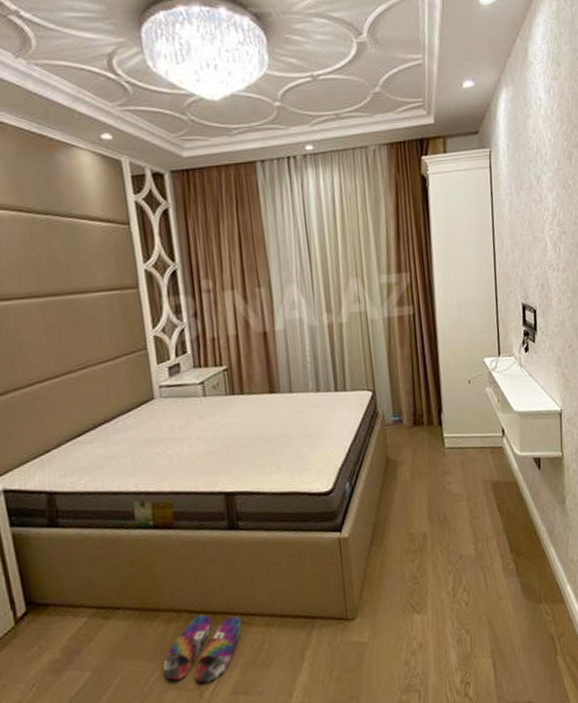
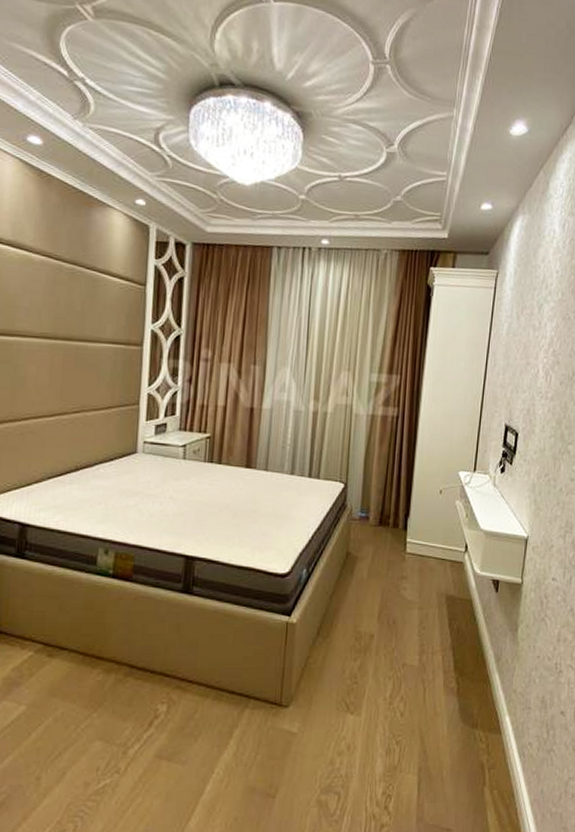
slippers: present [163,614,243,683] -> none [95,671,179,740]

